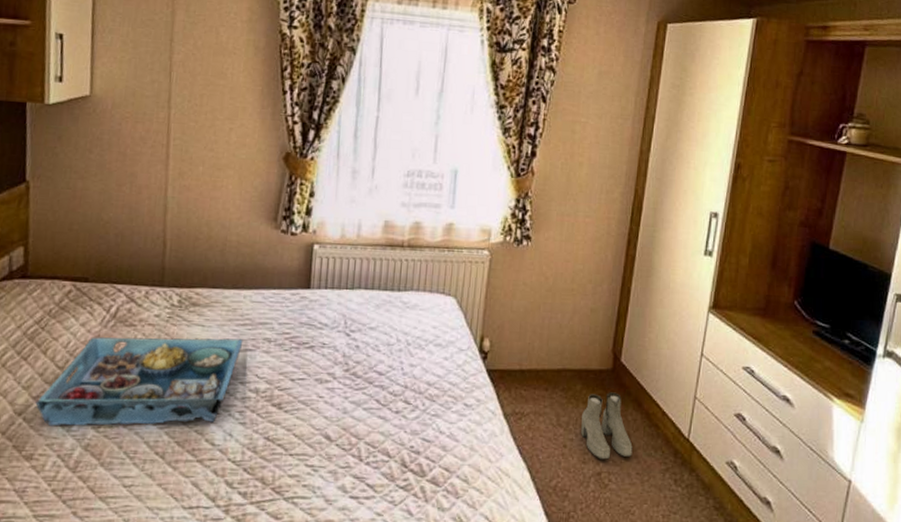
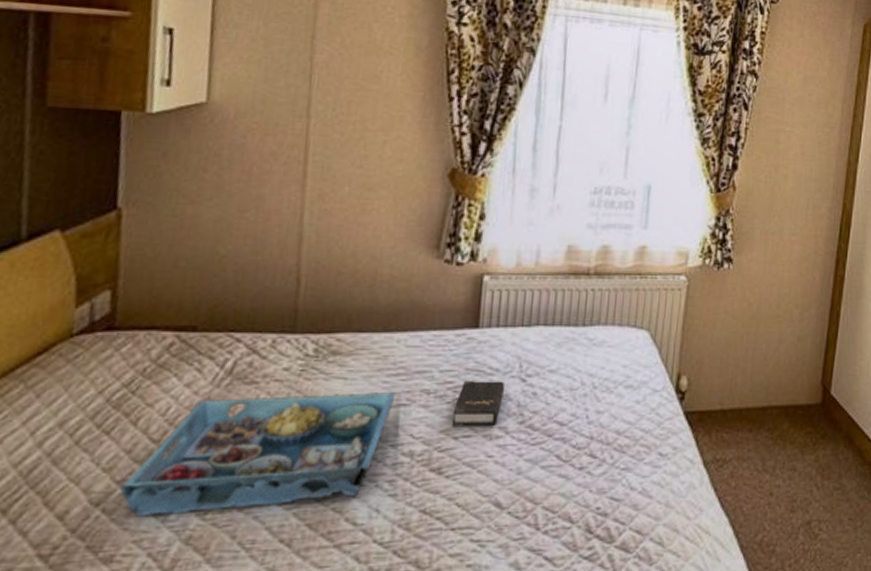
hardback book: none [288,333,333,371] -> present [451,381,505,427]
boots: present [581,392,633,460] -> none [789,429,844,506]

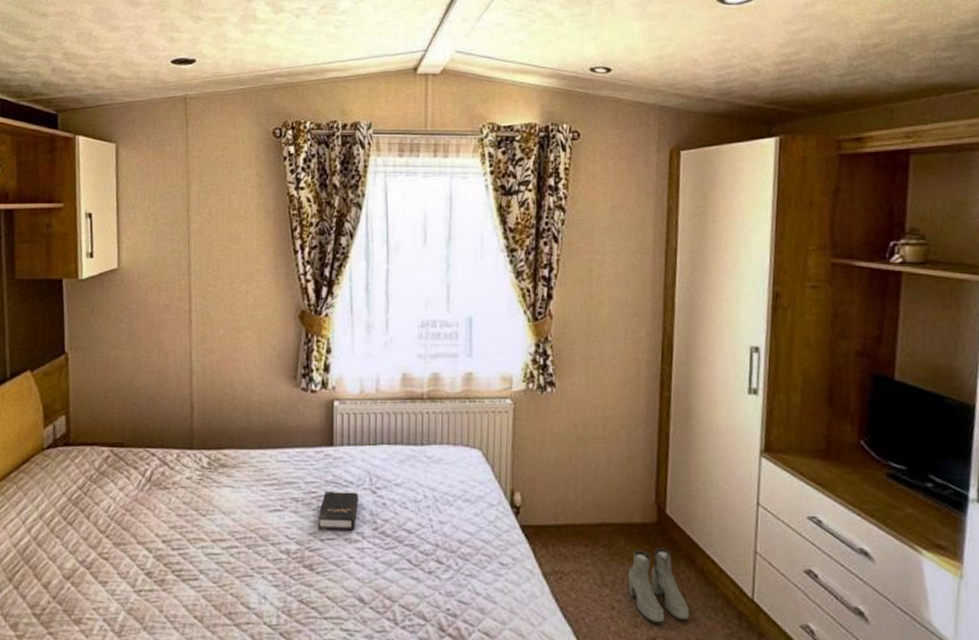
serving tray: present [119,392,396,517] -> none [81,499,272,590]
boots: none [789,429,844,506] -> present [628,548,690,623]

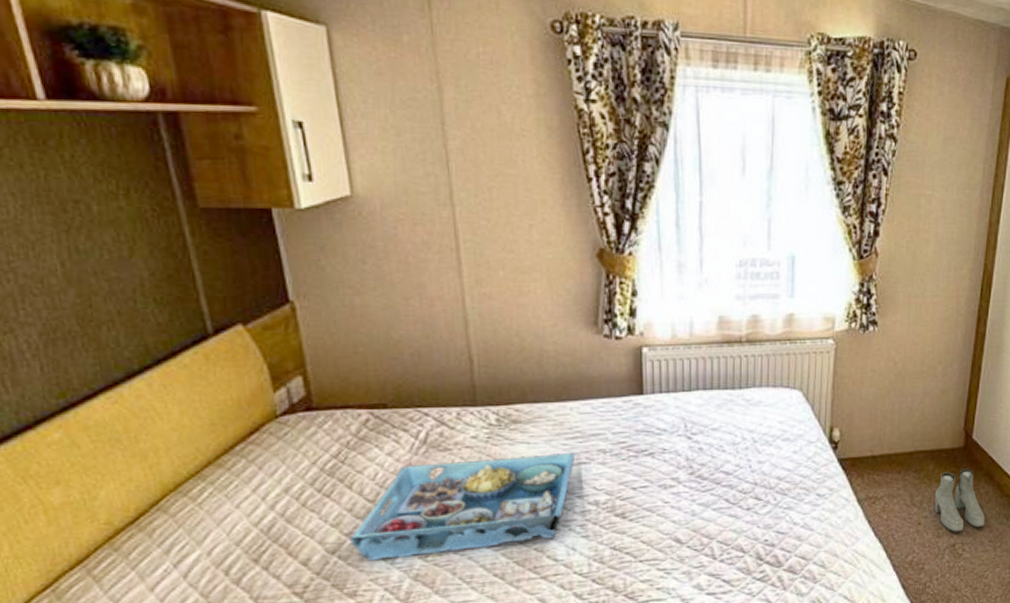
serving tray: none [81,499,272,590] -> present [349,453,576,561]
hardback book: present [317,491,359,531] -> none [628,439,674,480]

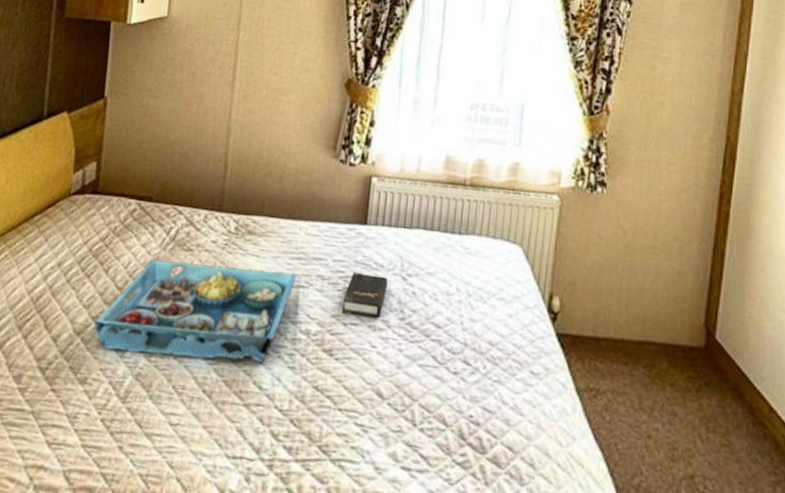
hardback book: none [628,439,674,480] -> present [341,272,388,318]
boots: present [935,468,985,532] -> none [668,375,733,460]

